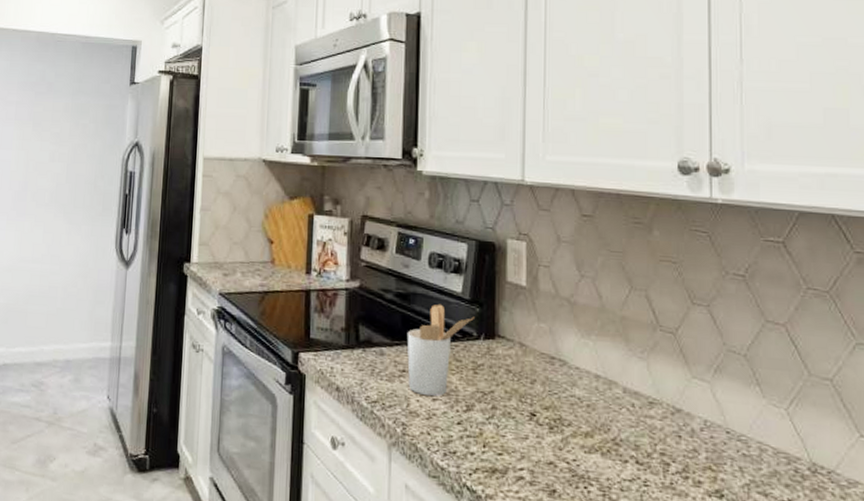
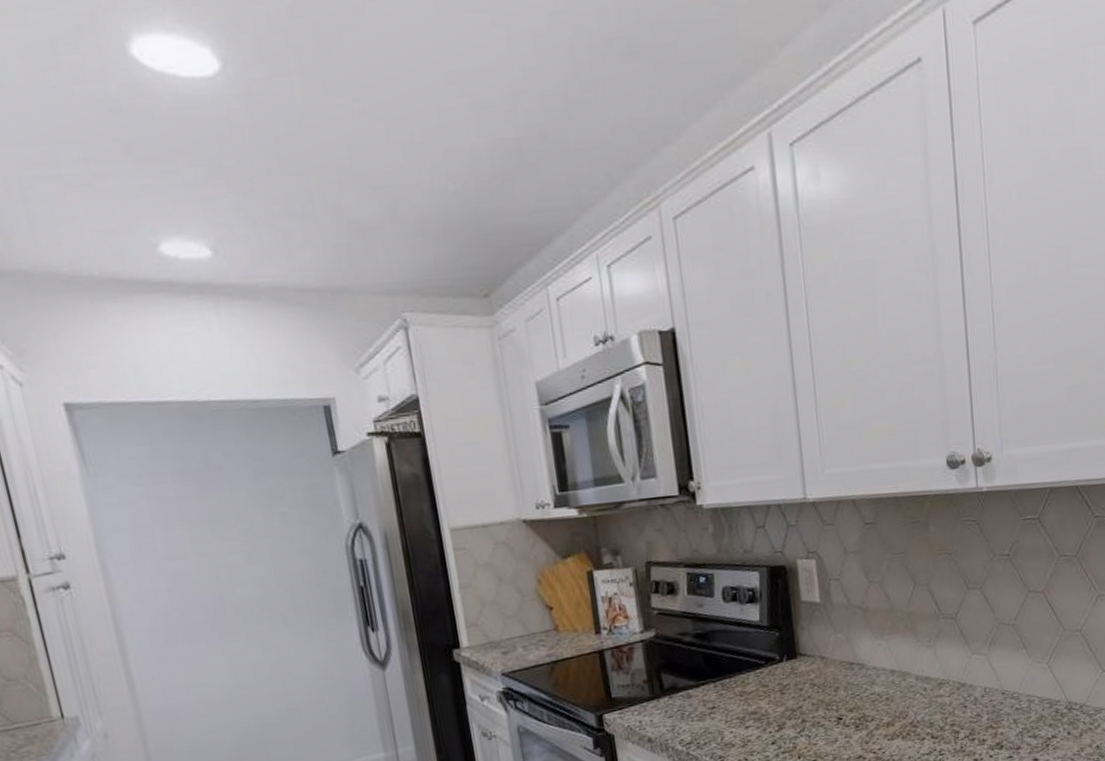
utensil holder: present [407,303,474,397] -> none [711,635,775,726]

